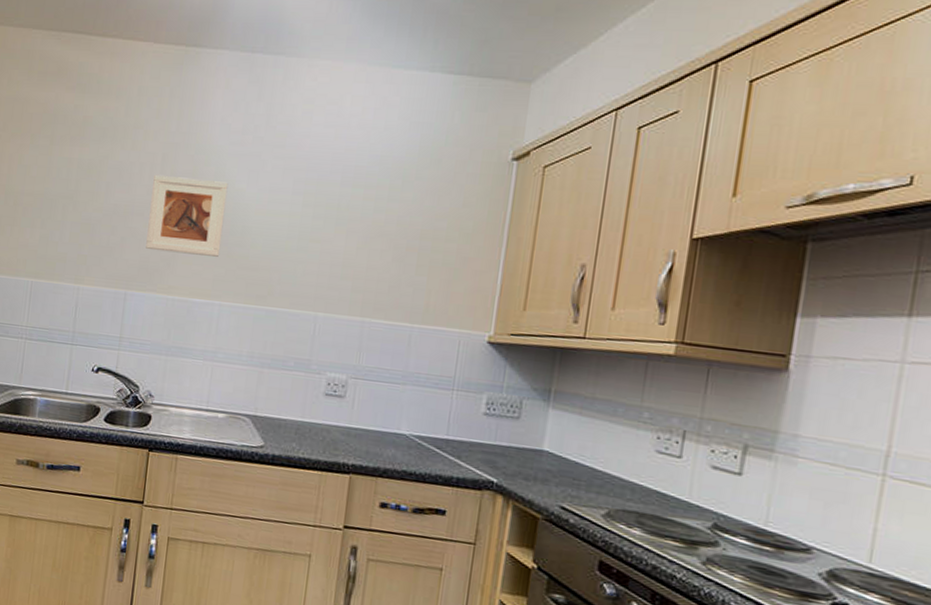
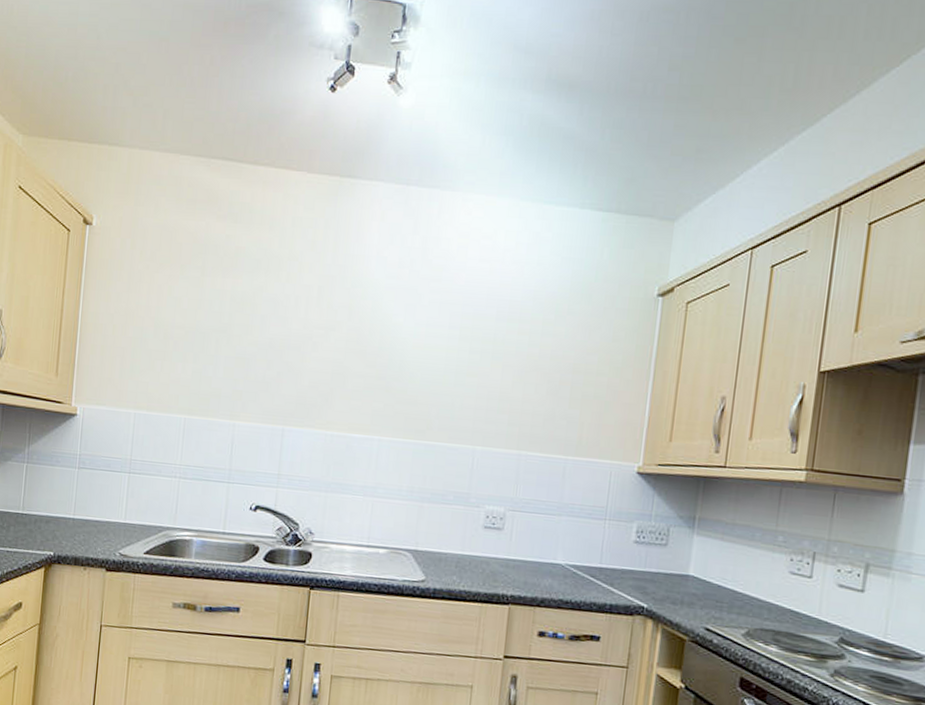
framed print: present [146,174,228,257] -> none [303,307,386,391]

